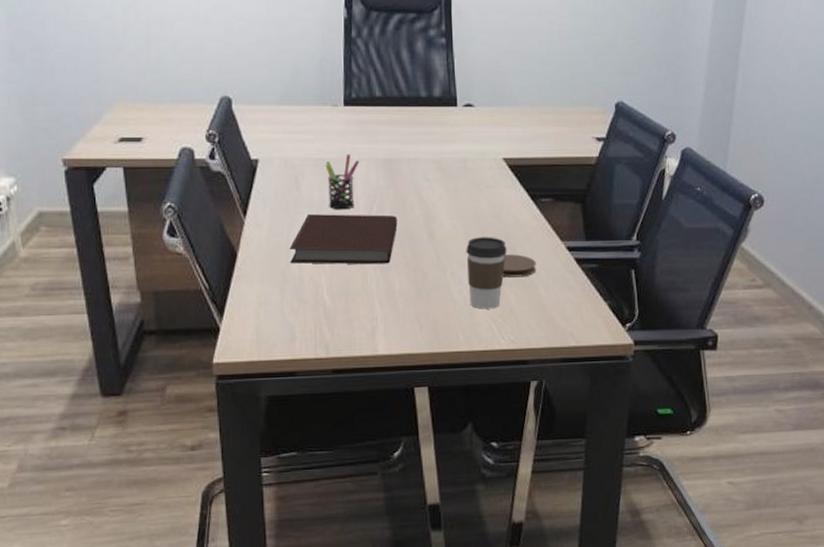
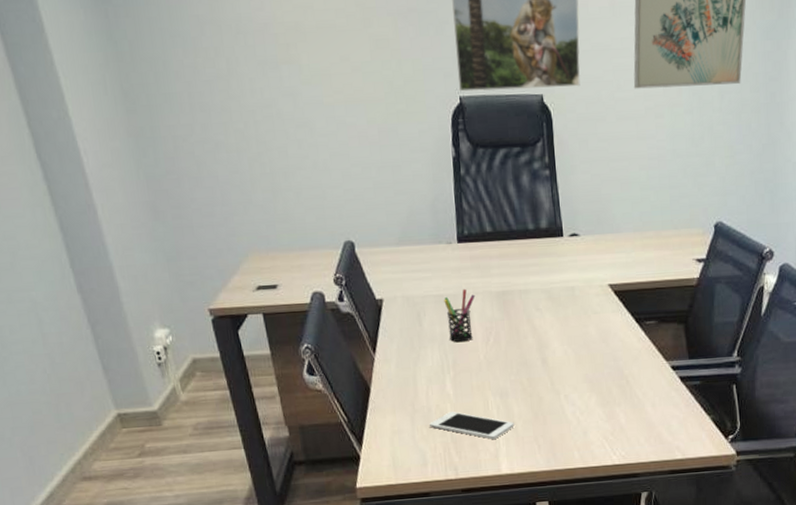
notebook: present [289,214,398,265] -> none [416,345,513,395]
cell phone: none [300,284,395,316] -> present [429,412,514,439]
coffee cup: present [466,237,507,309] -> none [577,360,615,429]
coaster: present [502,254,536,278] -> none [612,375,644,398]

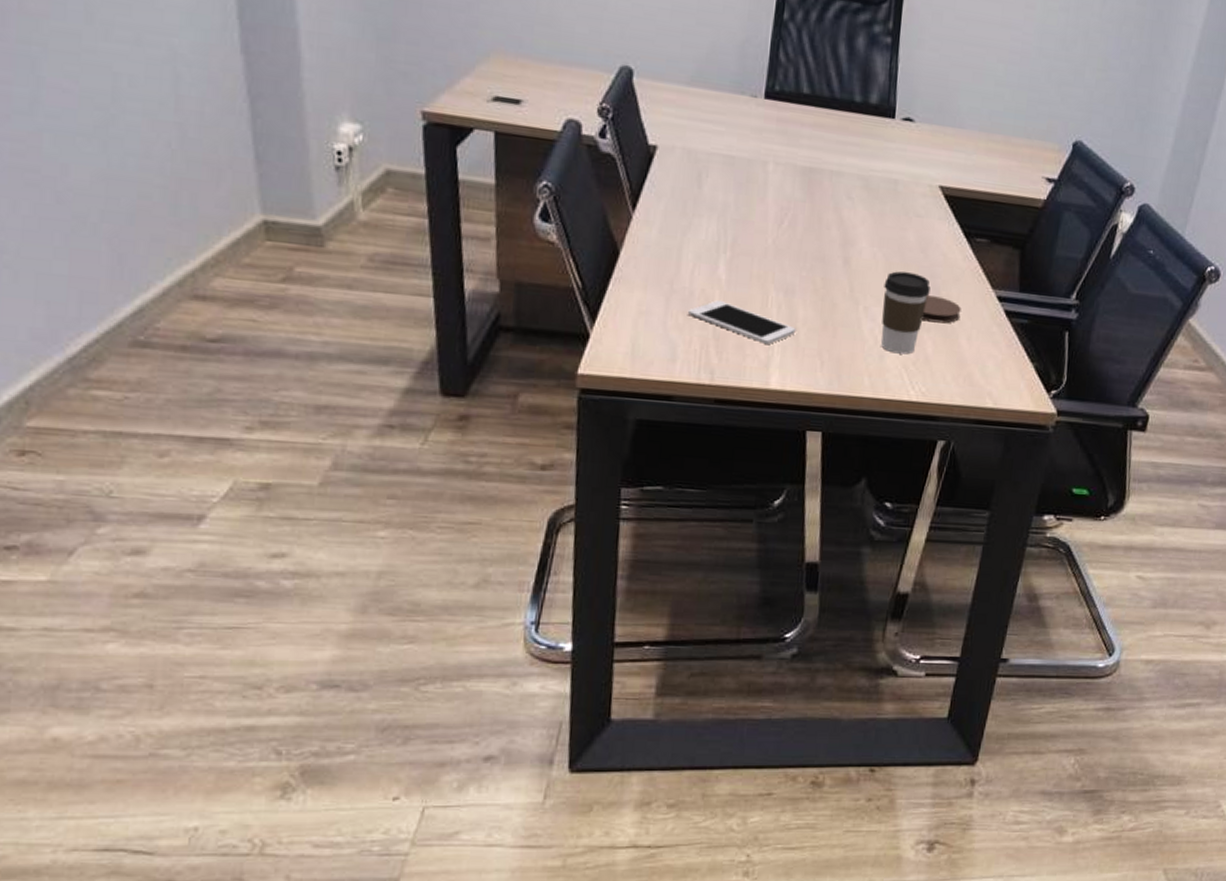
pen holder: present [444,288,475,343] -> none [734,154,775,219]
coffee cup: none [577,360,615,429] -> present [881,271,930,355]
coaster: none [612,375,644,398] -> present [922,295,961,324]

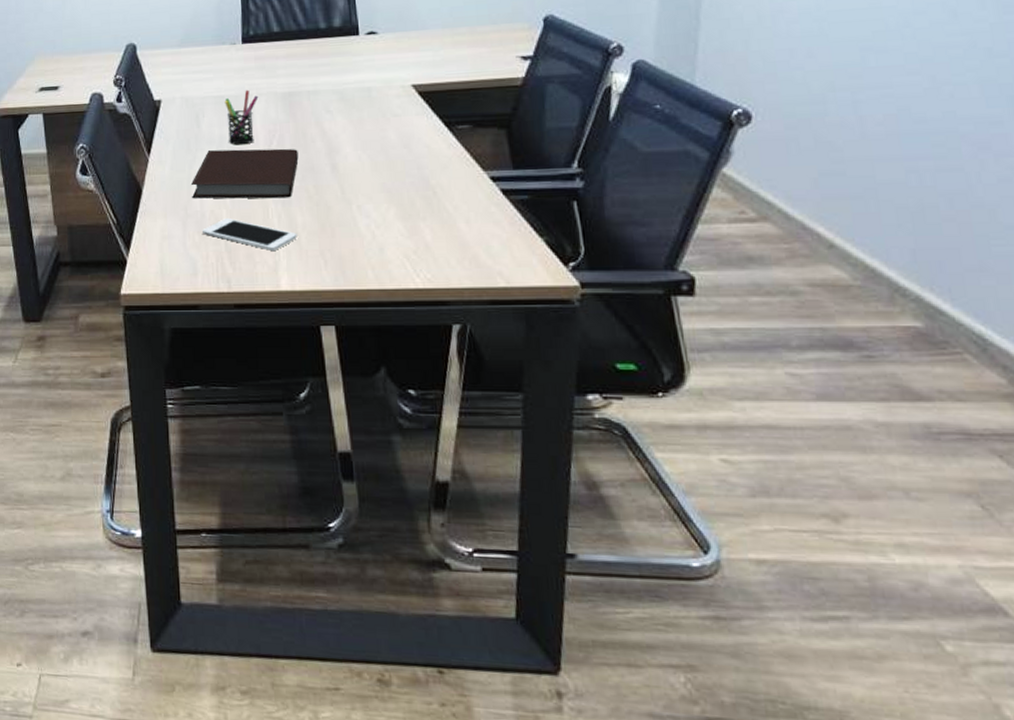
notebook: none [681,218,811,288] -> present [190,148,299,199]
pen holder: none [734,154,775,219] -> present [225,89,259,145]
coffee cup: present [881,271,930,355] -> none [373,168,420,245]
coaster: present [922,295,961,324] -> none [415,186,455,211]

